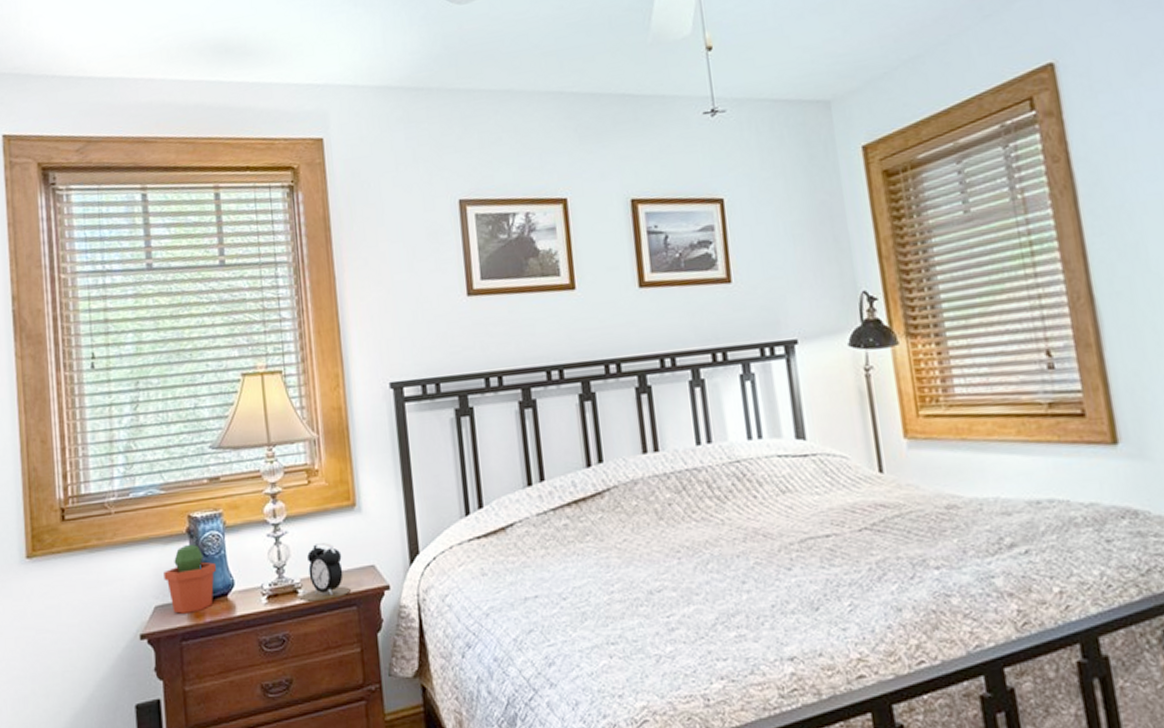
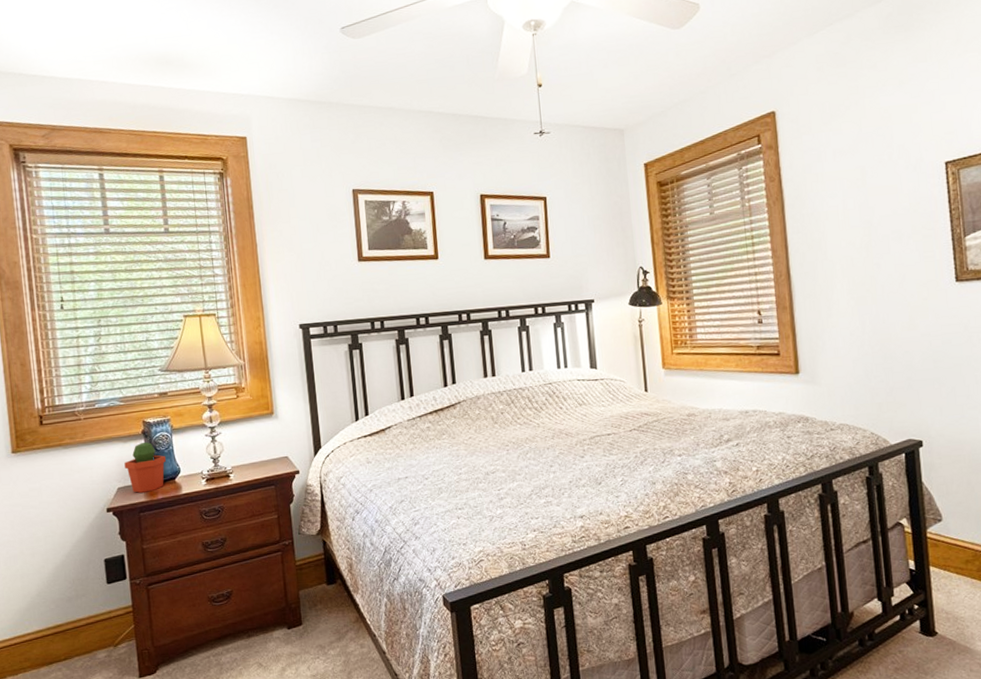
alarm clock: present [300,543,351,603] -> none [232,440,270,484]

